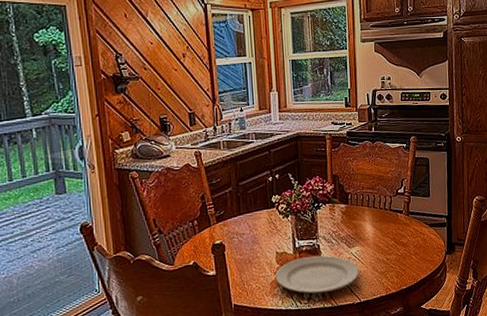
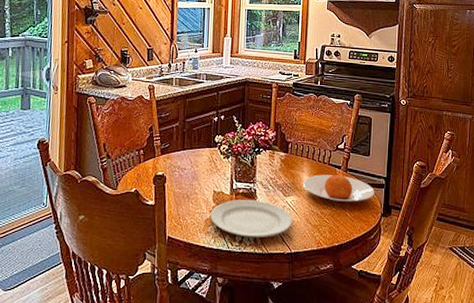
plate: none [366,219,438,246] -> present [302,175,375,202]

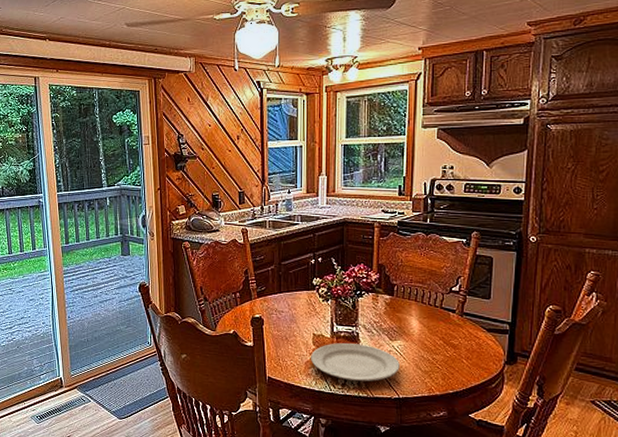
plate: present [302,175,375,202] -> none [410,319,497,348]

